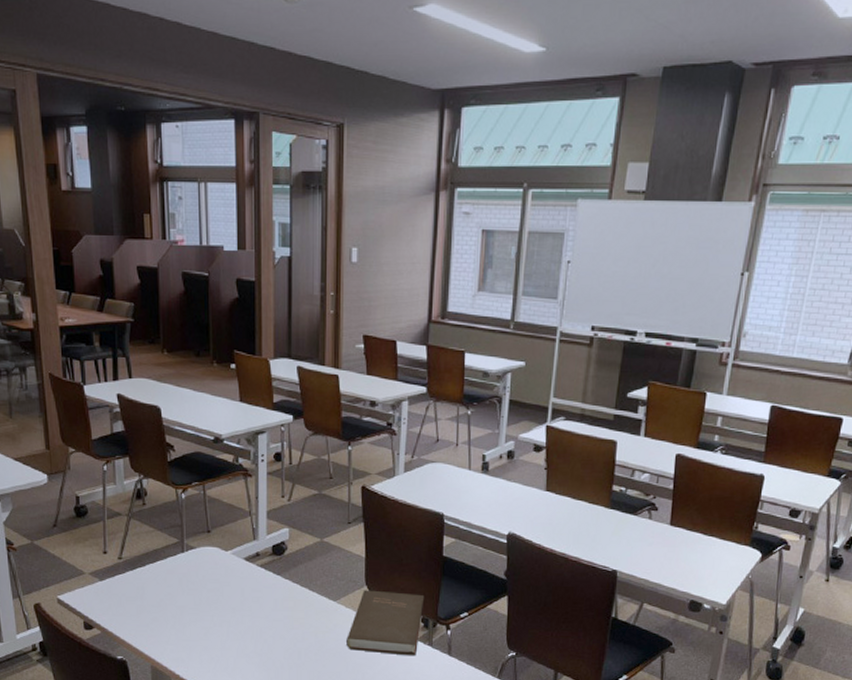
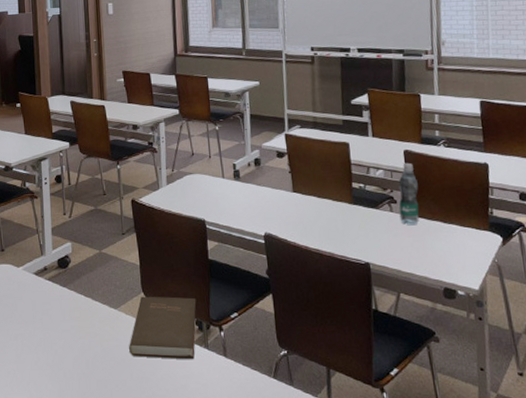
bottle: none [658,467,686,535] -> present [398,162,419,226]

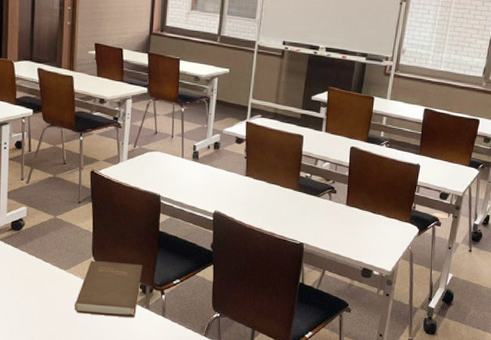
bottle: present [398,162,419,226] -> none [336,158,358,214]

